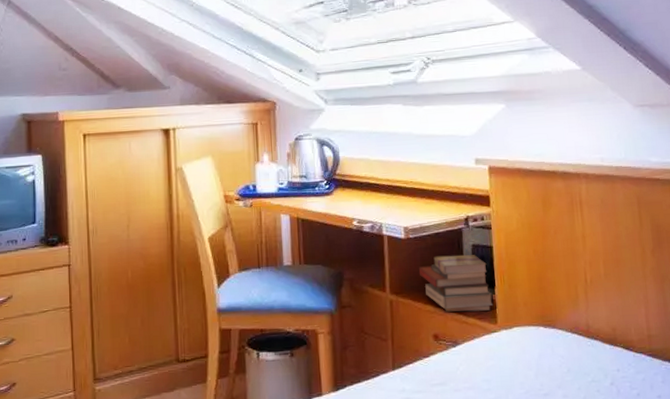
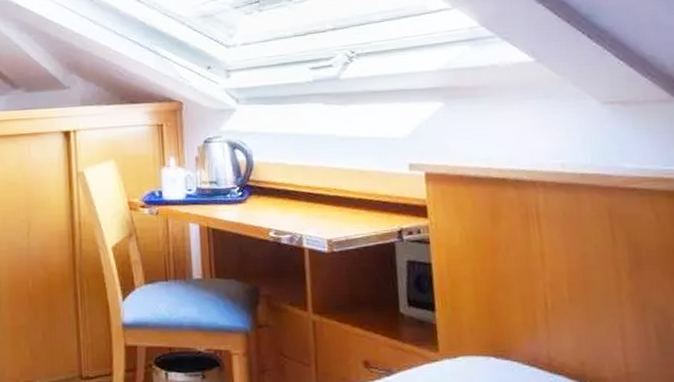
books: present [418,254,494,312] -> none [345,271,434,337]

